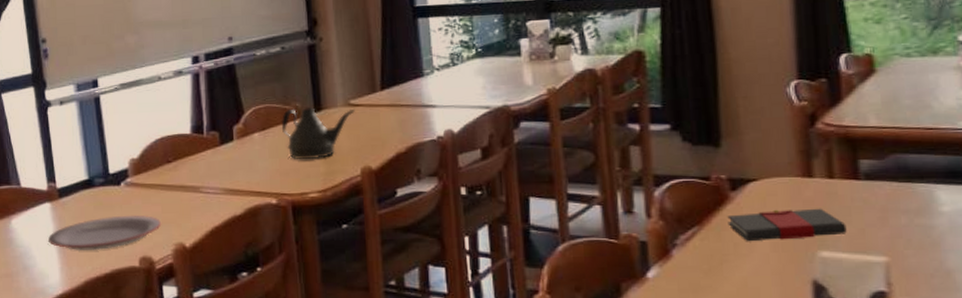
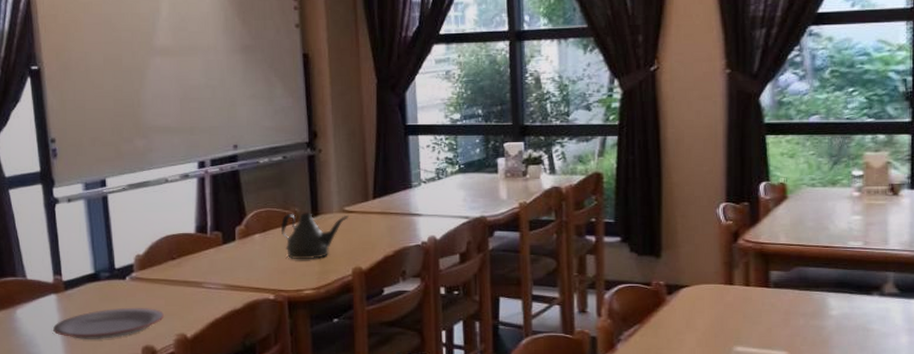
book: present [727,208,847,242] -> none [663,310,757,338]

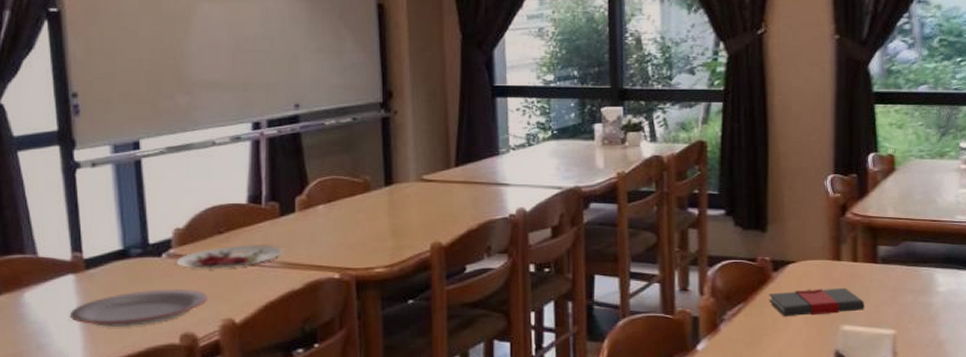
plate: none [137,269,226,291] -> present [176,245,283,270]
teapot: present [280,211,349,260] -> none [348,180,427,234]
book: none [663,310,757,338] -> present [769,287,865,317]

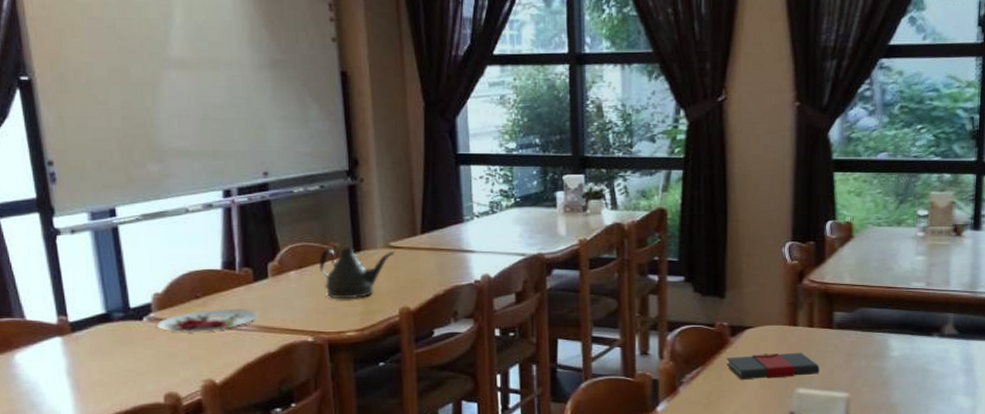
plate: present [70,288,209,328] -> none [59,350,190,388]
teapot: none [348,180,427,234] -> present [318,247,395,299]

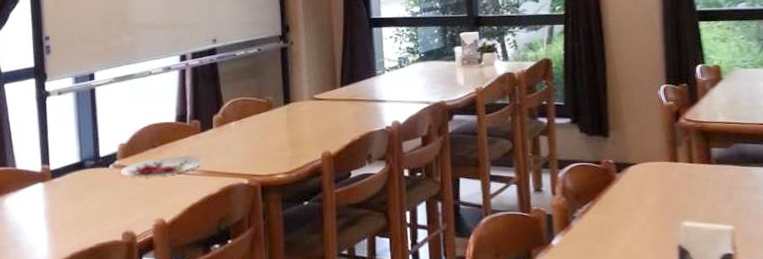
teapot: present [318,247,395,299] -> none [255,100,318,146]
book: present [726,352,820,381] -> none [614,186,703,215]

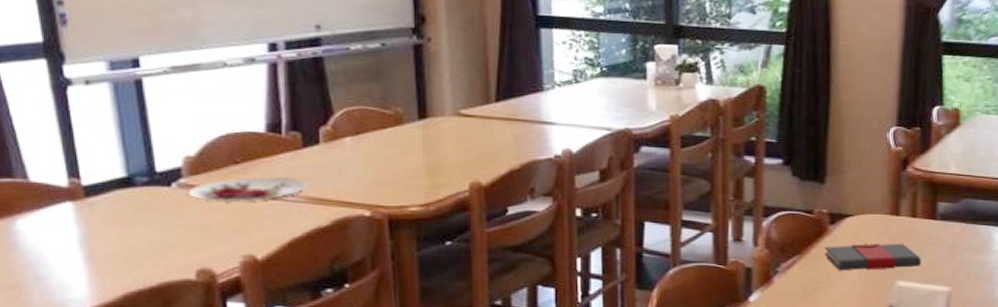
book: none [614,186,703,215] -> present [824,242,921,271]

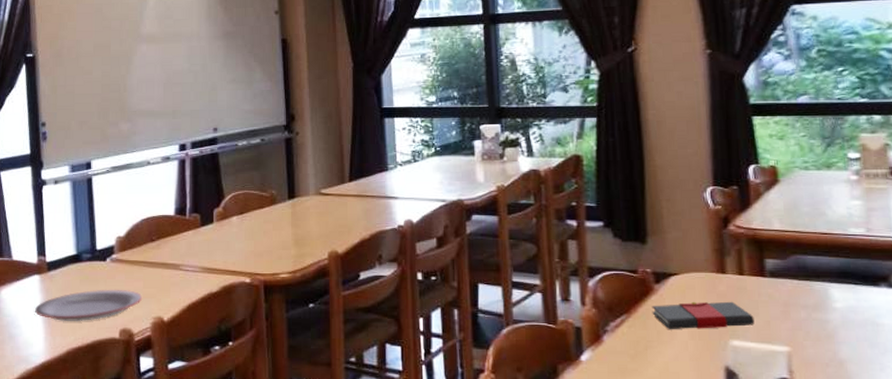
plate: none [71,221,227,261] -> present [35,289,143,322]
plate: present [187,177,307,203] -> none [117,252,203,273]

